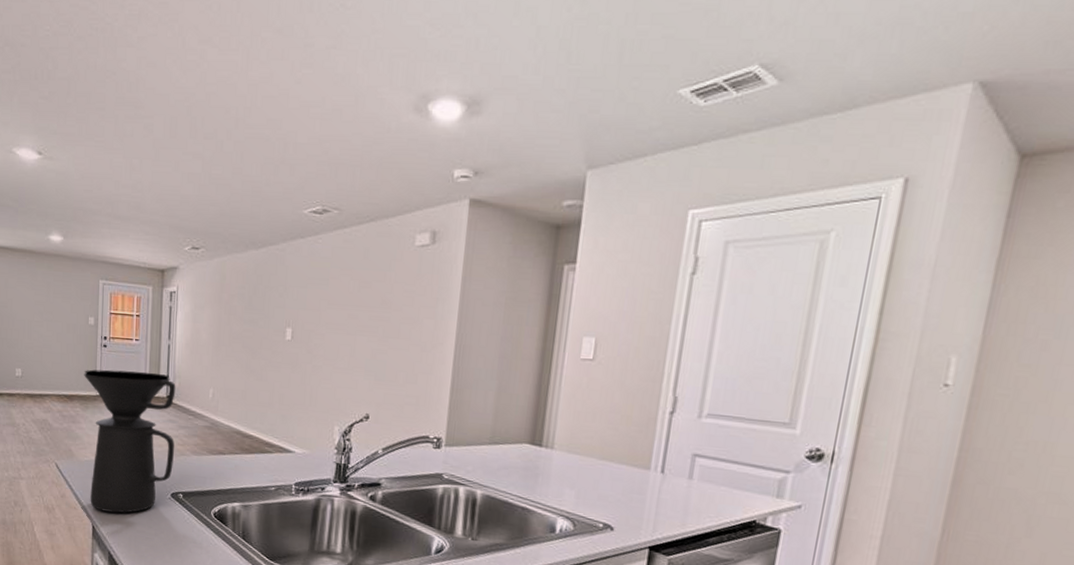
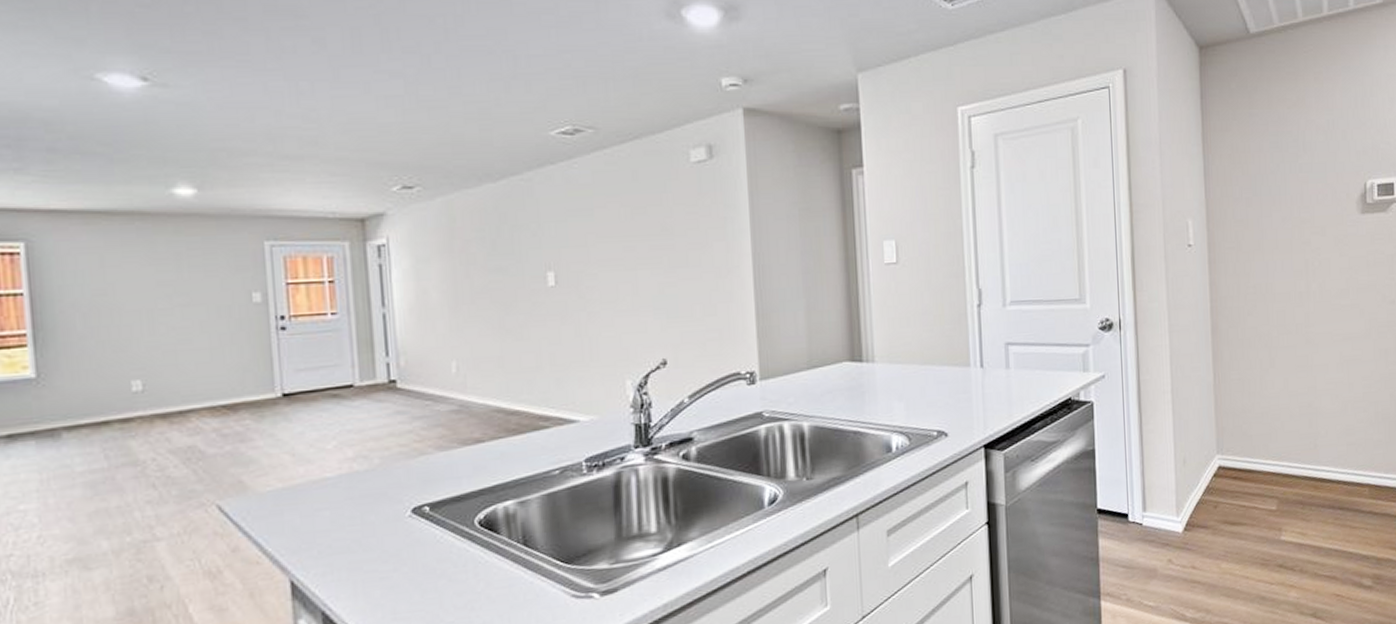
coffee maker: present [84,369,176,513] -> none [252,353,410,557]

